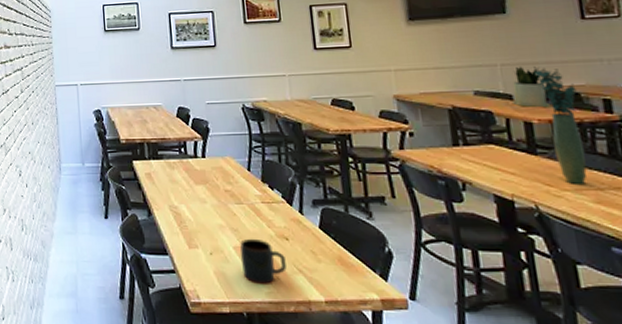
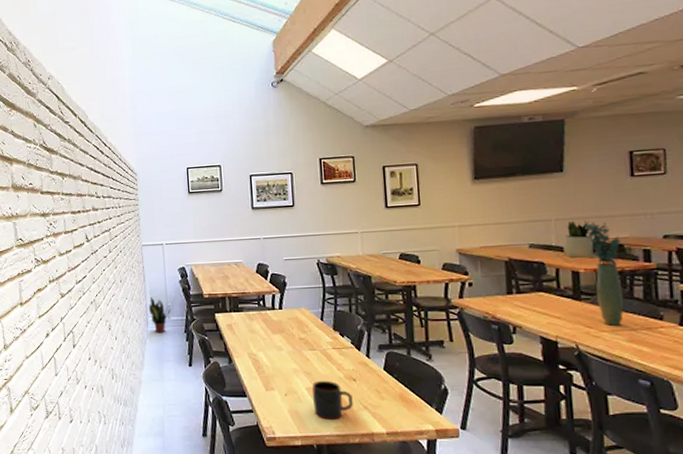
potted plant: none [61,140,86,181] -> present [148,296,171,333]

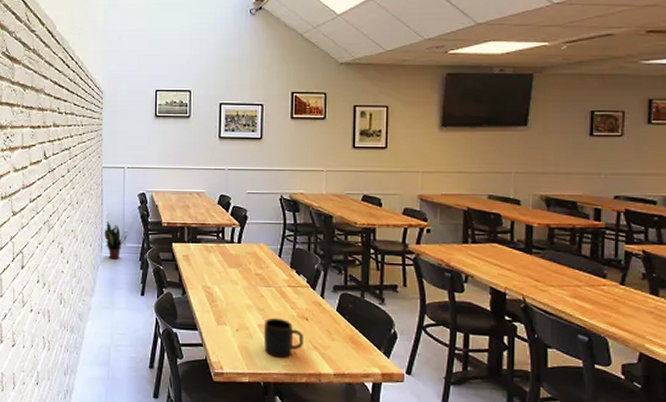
planter: present [561,220,597,259] -> none [518,175,551,214]
vase: present [583,221,624,326] -> none [541,176,574,281]

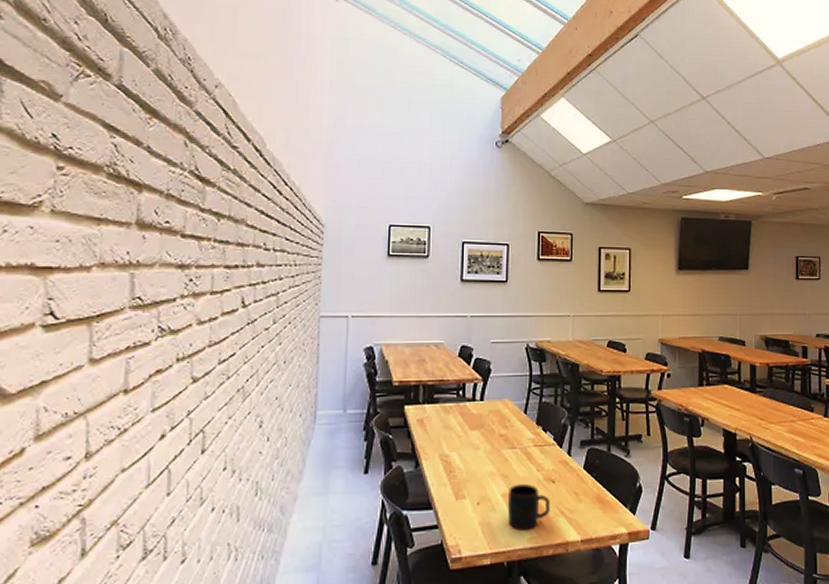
potted plant: present [104,221,127,260] -> none [318,383,349,431]

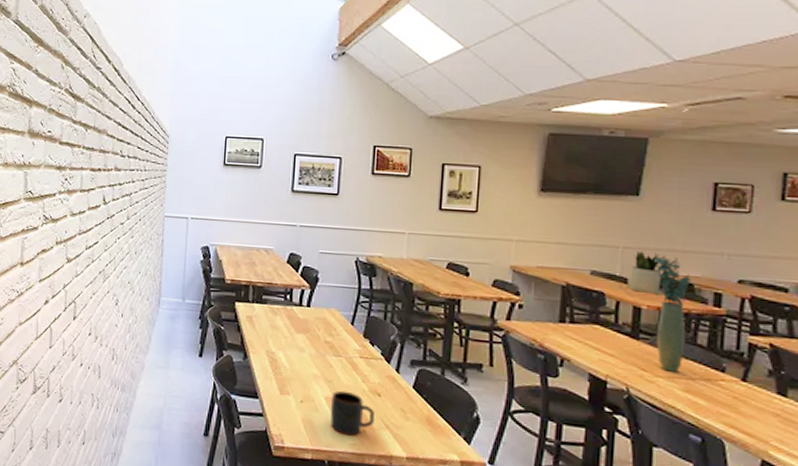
planter: none [743,316,770,353] -> present [625,250,663,295]
vase: none [761,317,787,417] -> present [653,253,691,372]

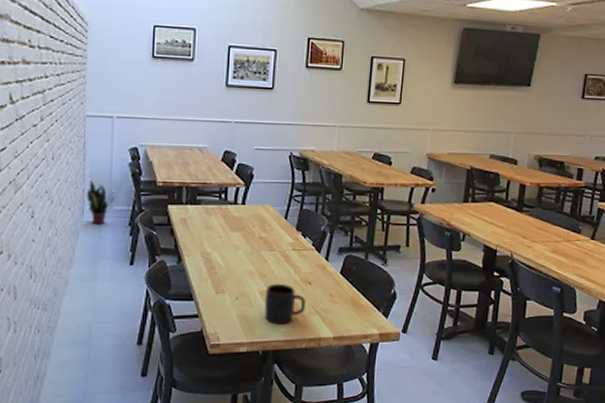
potted plant: none [162,274,187,316] -> present [86,179,115,225]
planter: present [625,250,663,295] -> none [515,135,543,173]
vase: present [653,253,691,372] -> none [534,137,563,237]

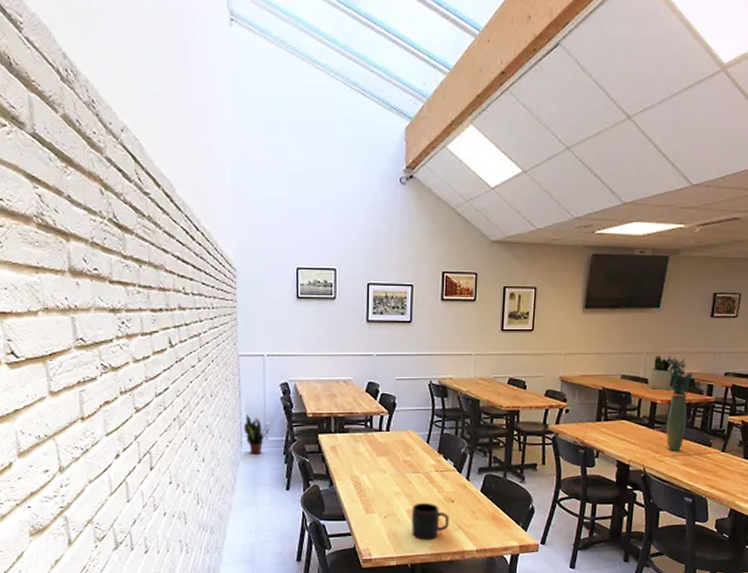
planter: none [515,135,543,173] -> present [646,354,673,391]
vase: none [534,137,563,237] -> present [666,356,693,451]

